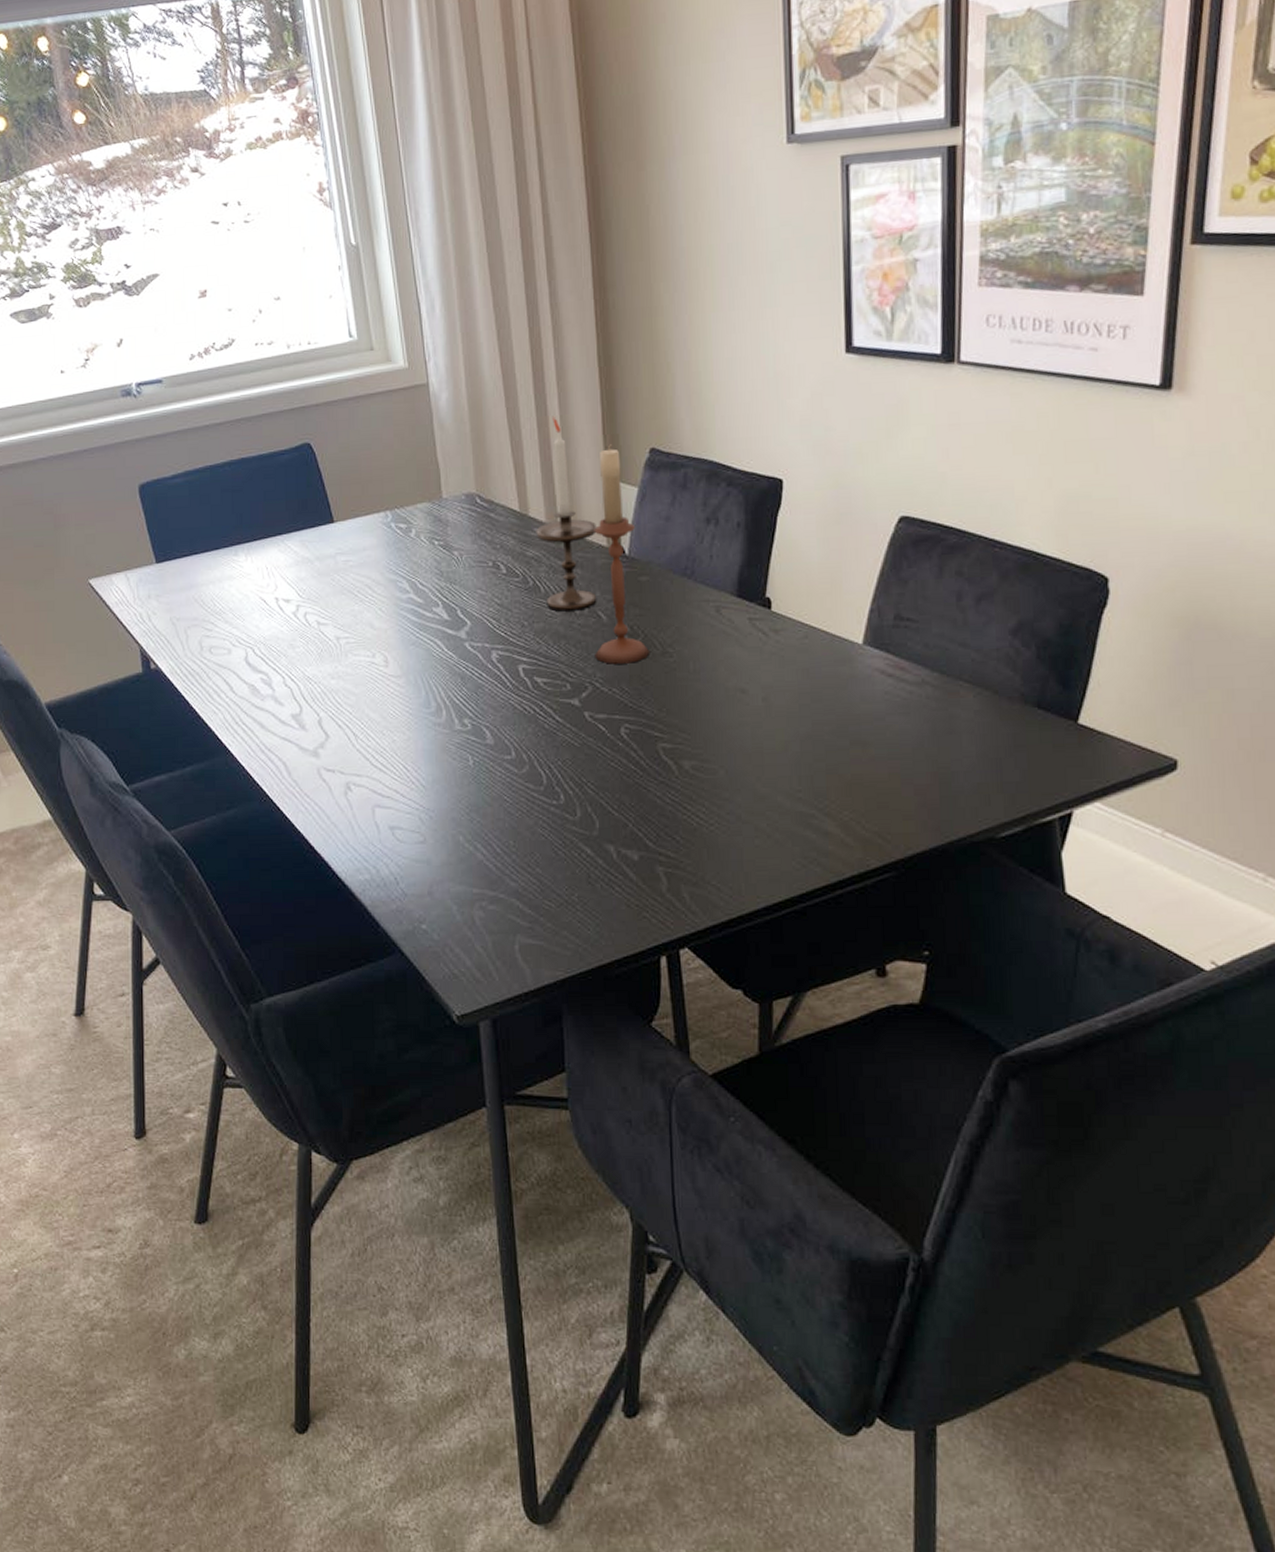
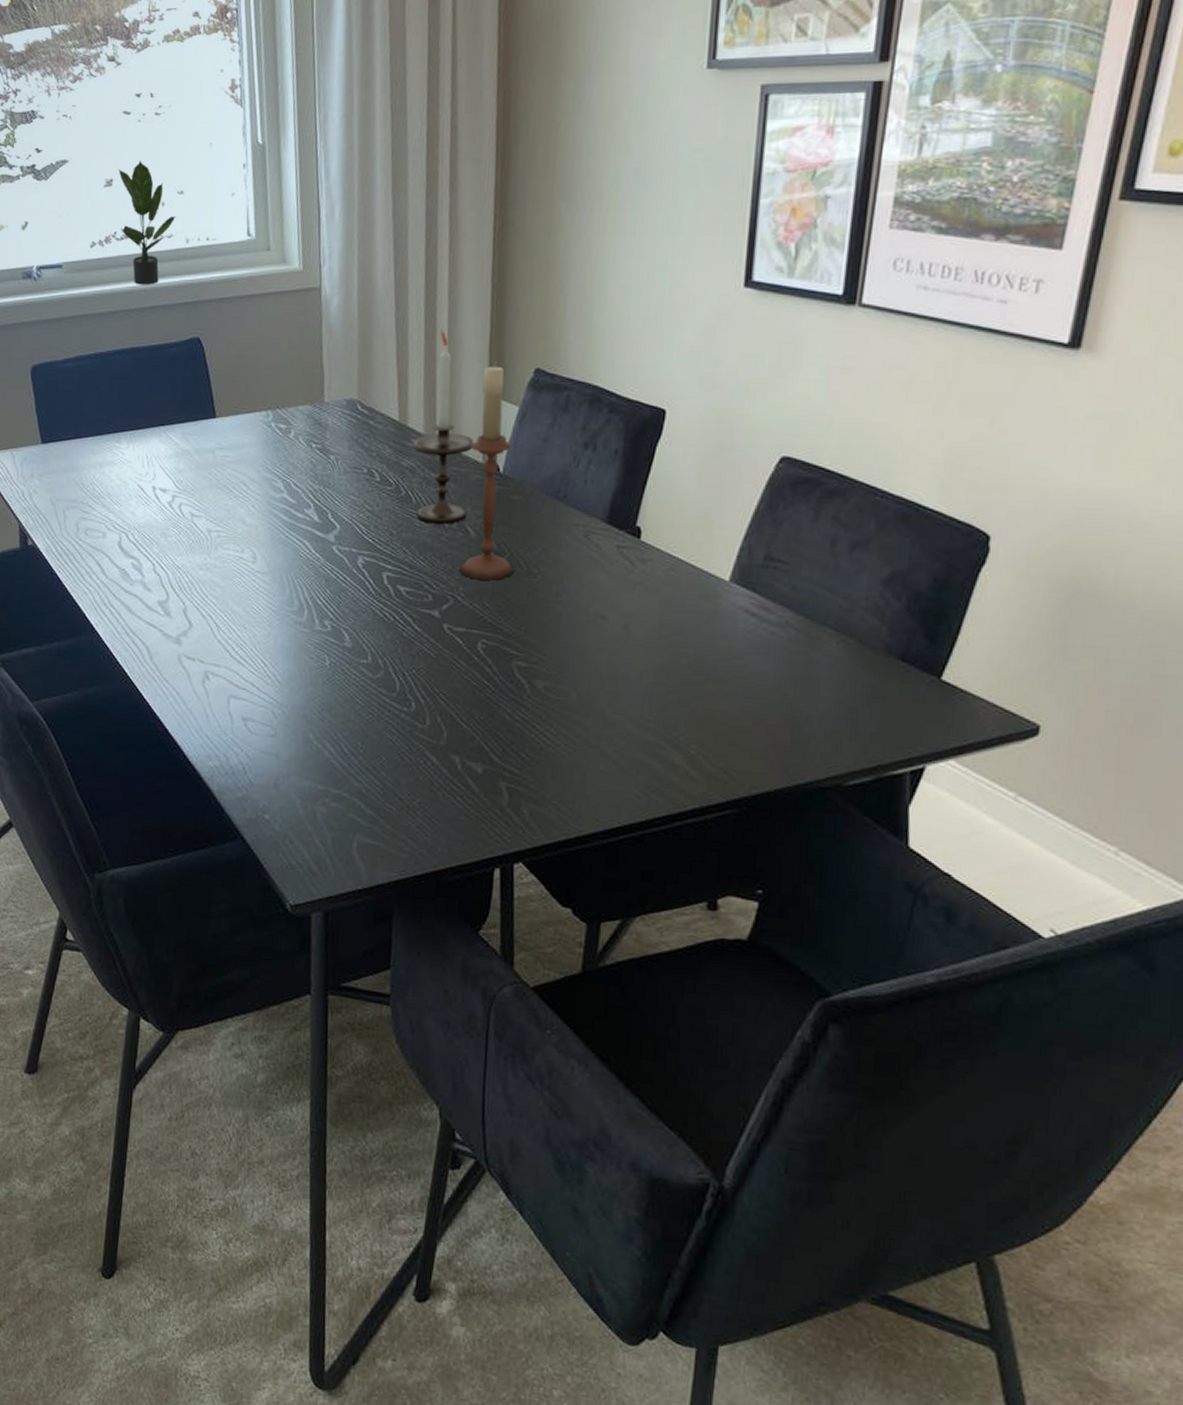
potted plant: none [211,269,275,395] -> present [118,161,176,285]

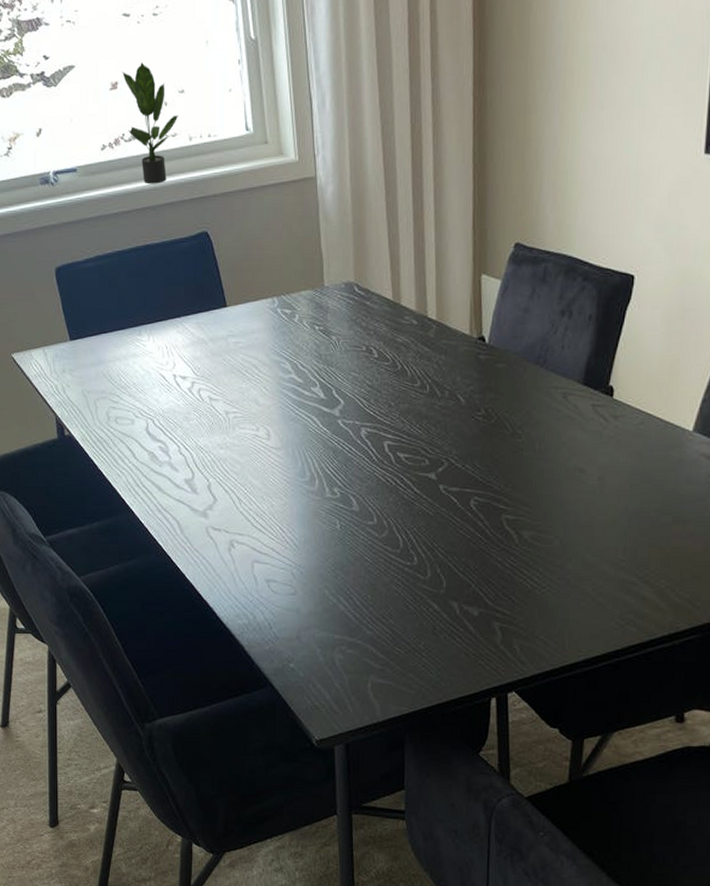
candlestick: present [413,328,474,524] -> none [406,210,461,394]
candlestick: present [459,361,515,580] -> none [452,239,502,443]

